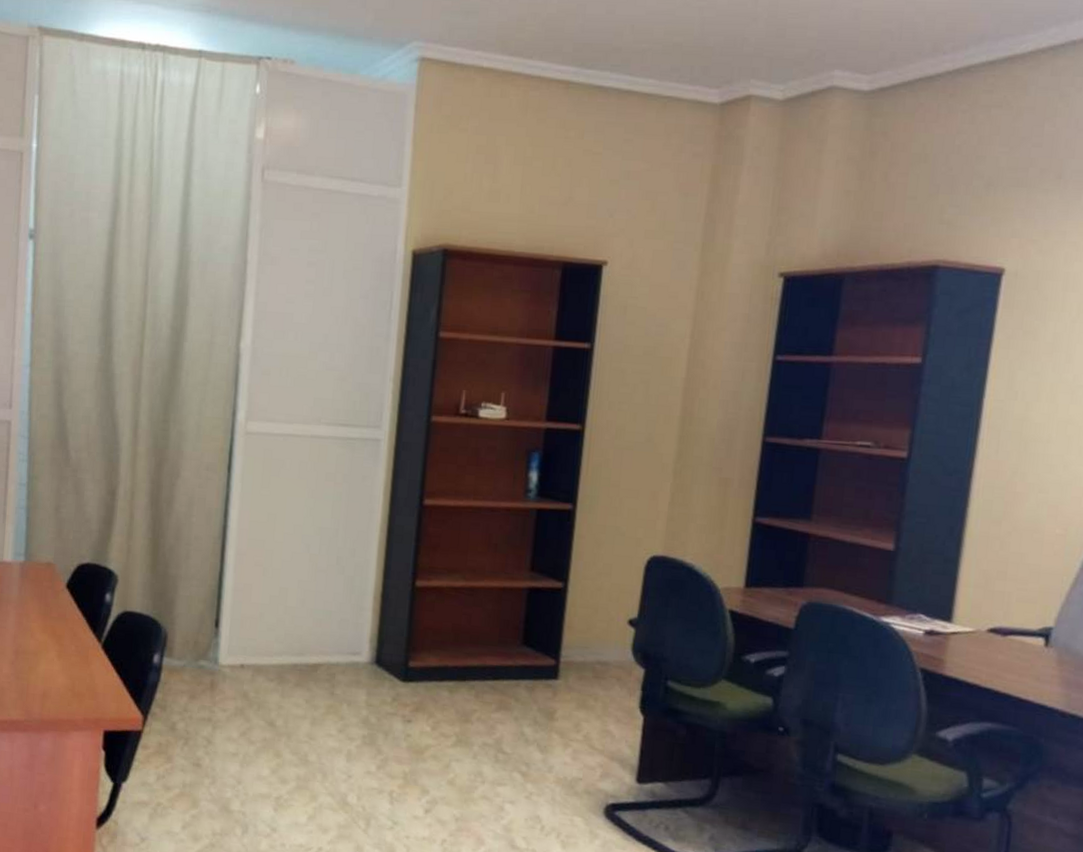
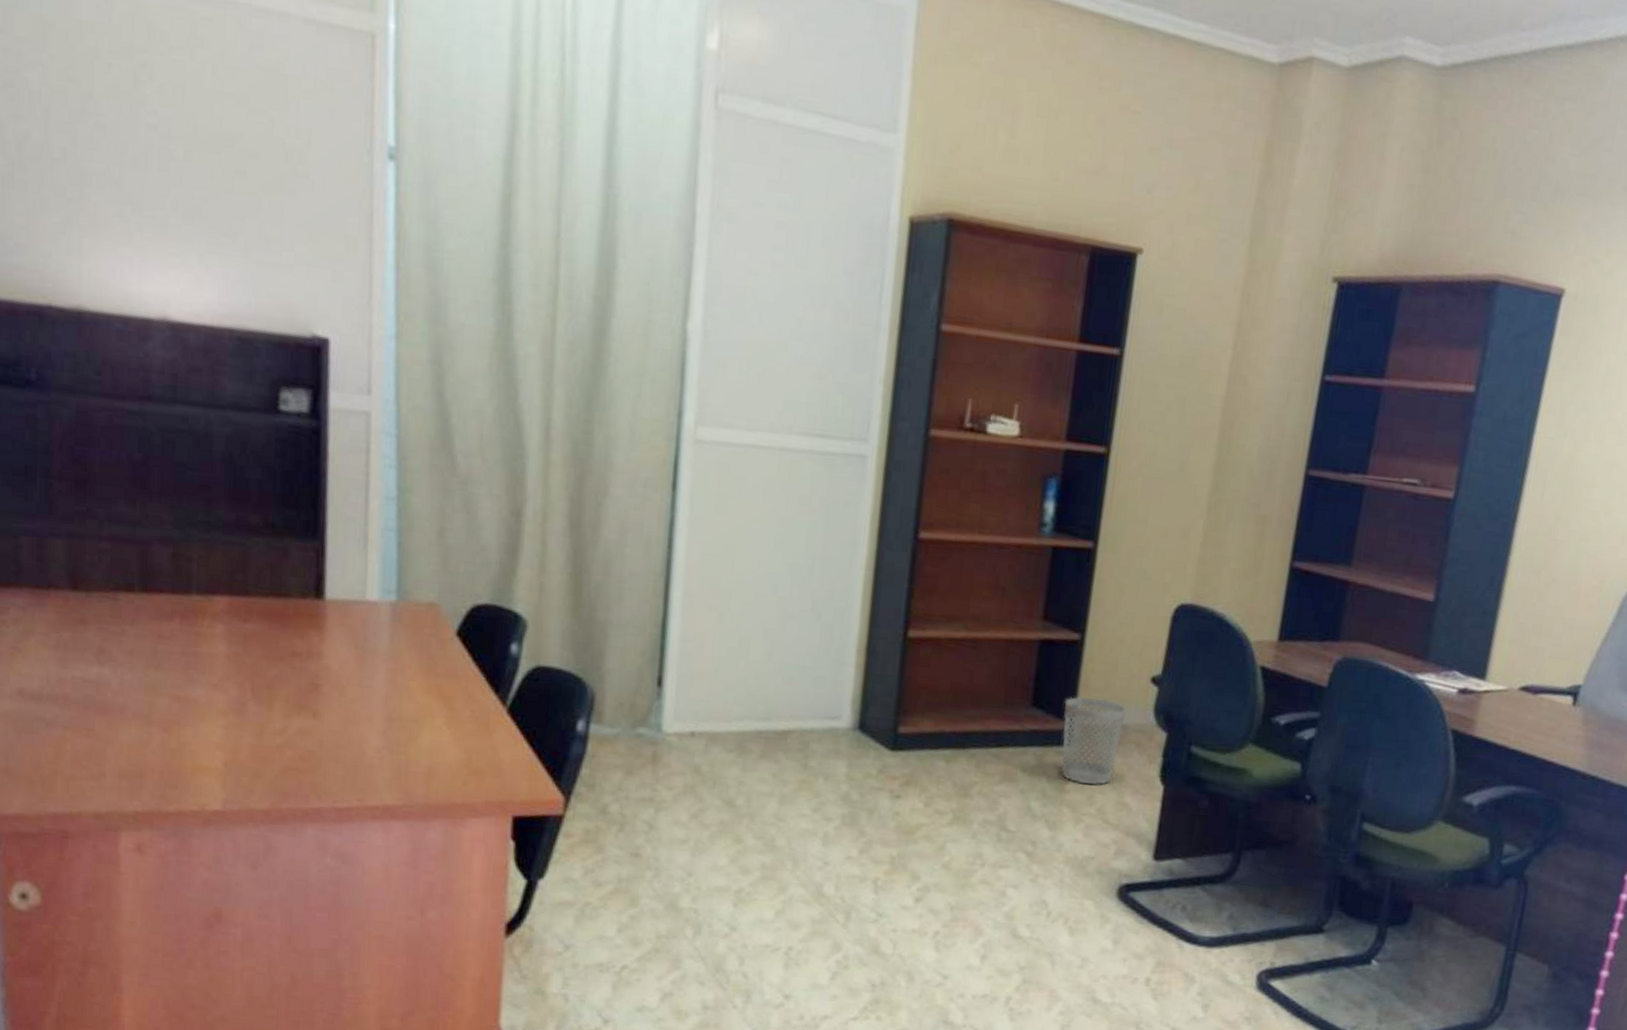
wastebasket: none [550,637,607,715] -> present [1061,697,1127,786]

